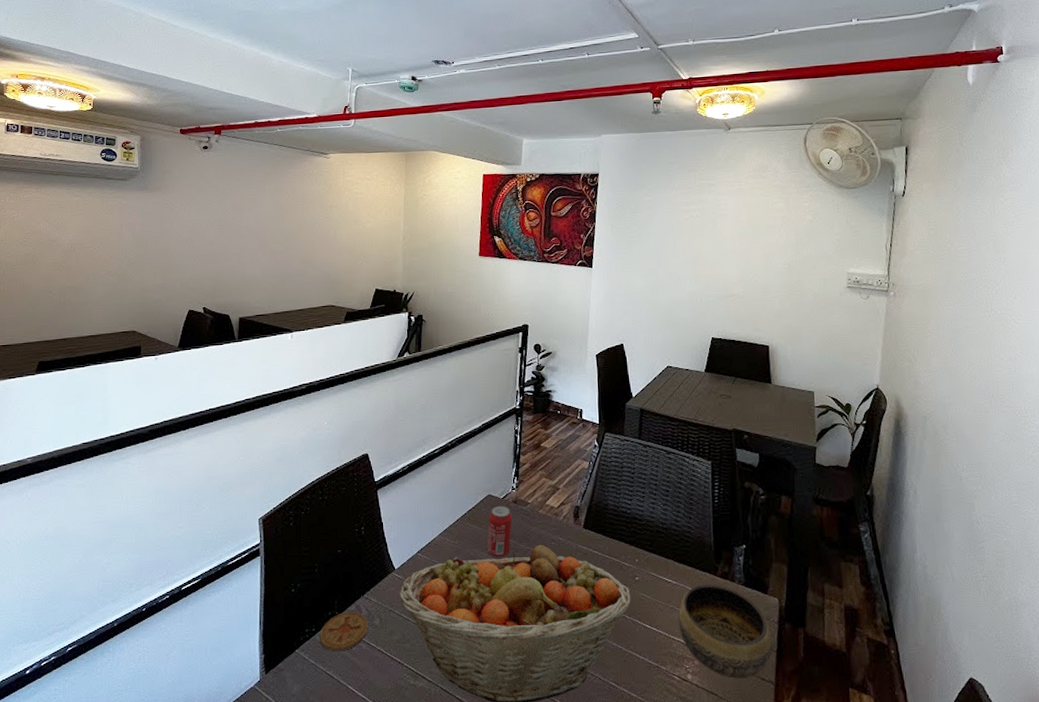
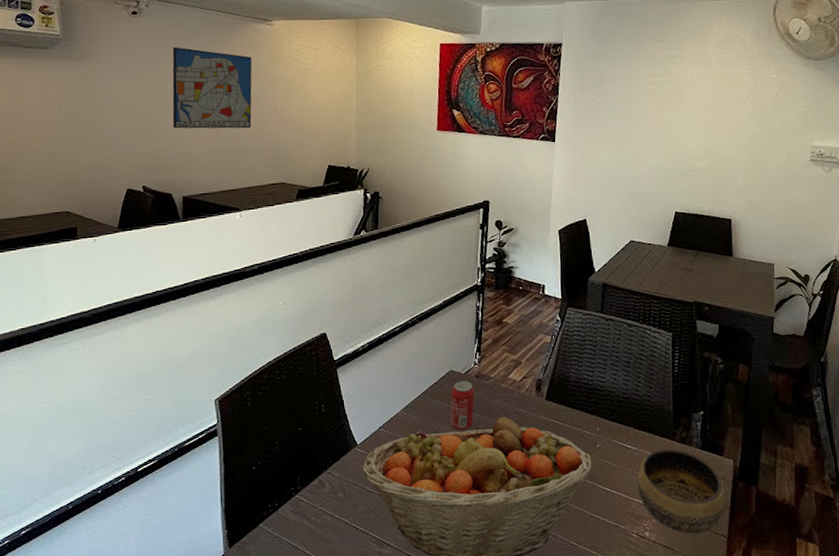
wall art: none [234,178,309,254] -> present [172,47,252,129]
coaster: present [320,611,369,652] -> none [283,486,333,524]

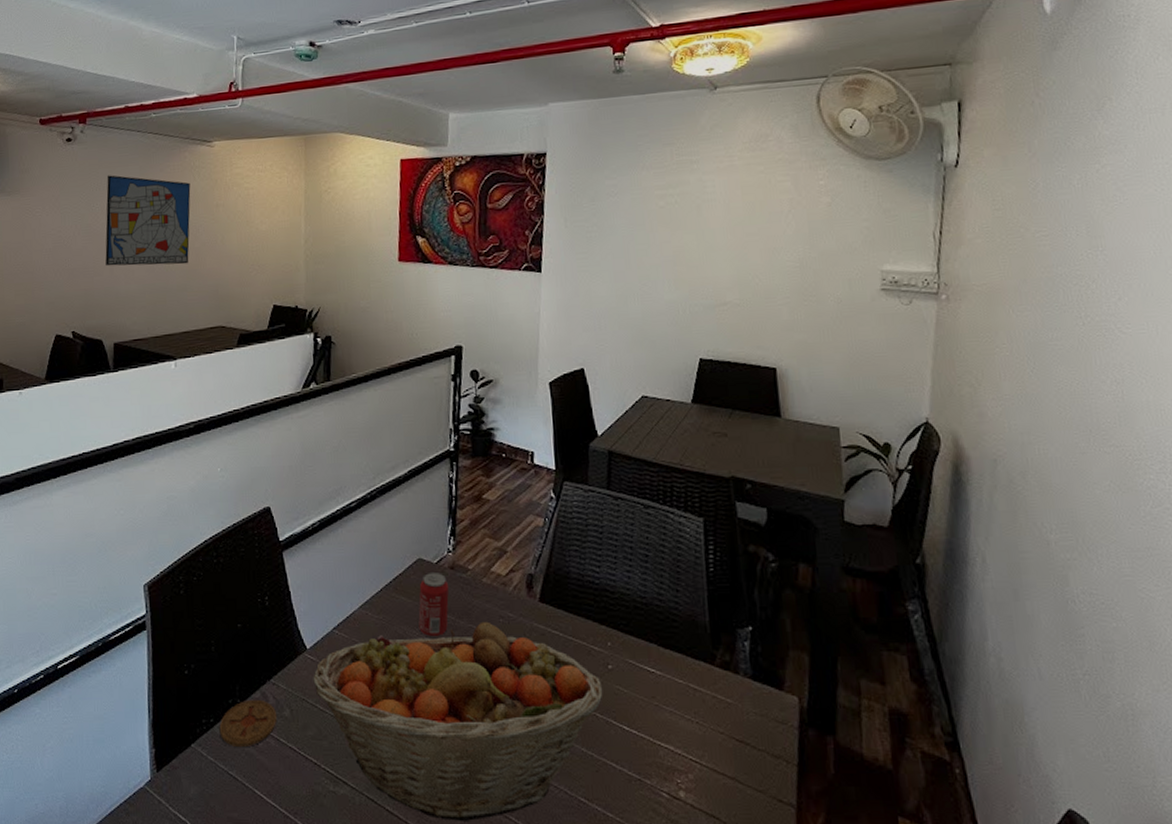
coaster: none [283,486,333,524] -> present [219,699,278,748]
bowl: present [637,448,726,534] -> none [664,676,792,799]

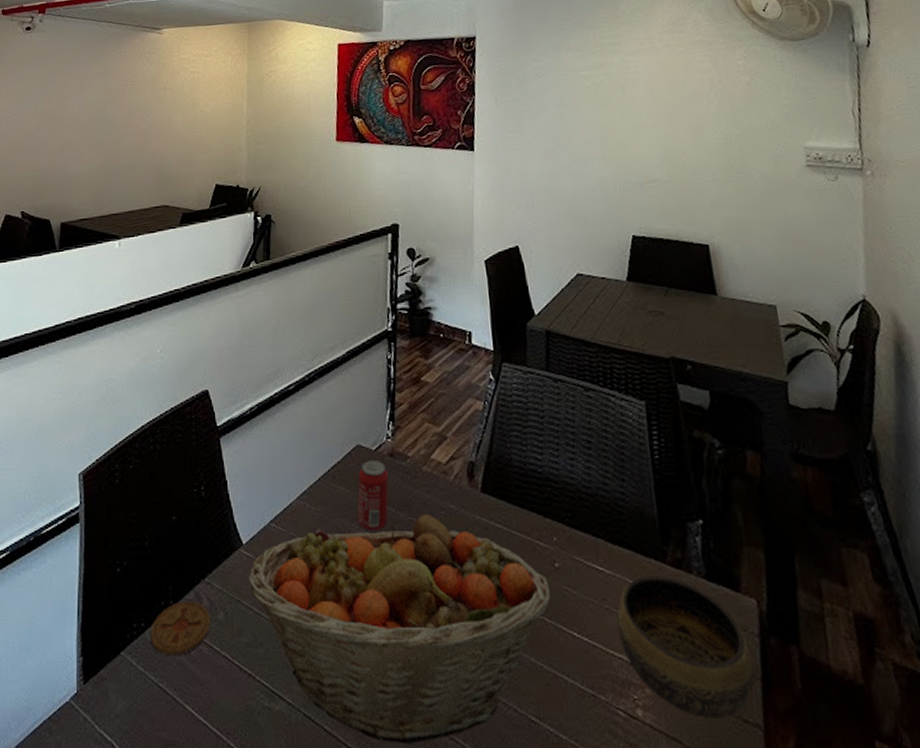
wall art: present [105,175,191,266] -> none [57,61,140,148]
bowl: none [664,676,792,799] -> present [616,575,755,719]

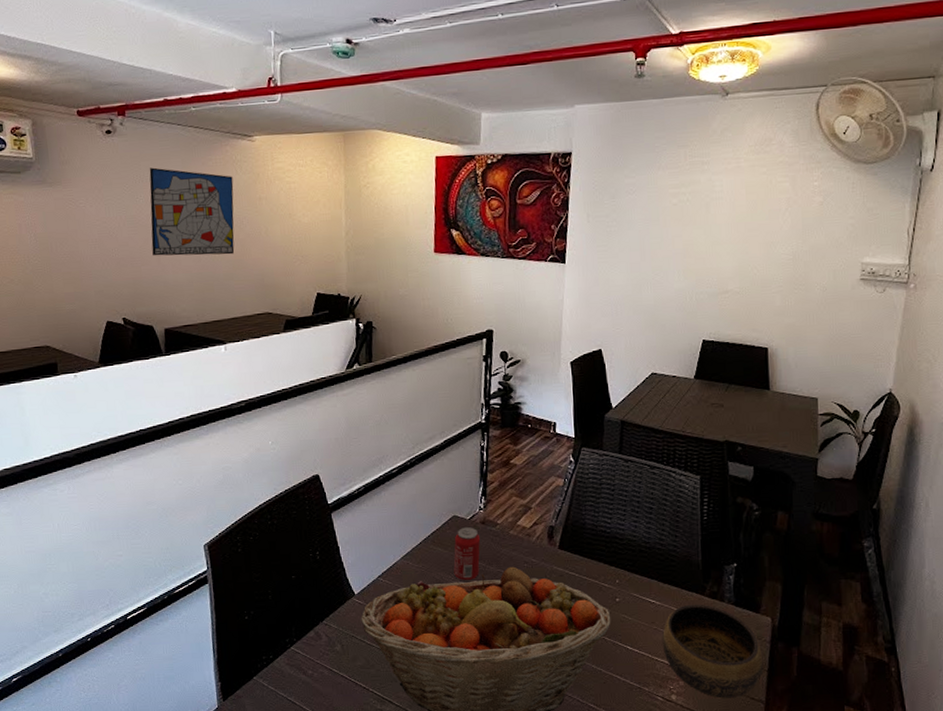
wall art: none [57,61,140,148] -> present [149,167,235,256]
coaster: present [150,600,211,656] -> none [278,638,330,678]

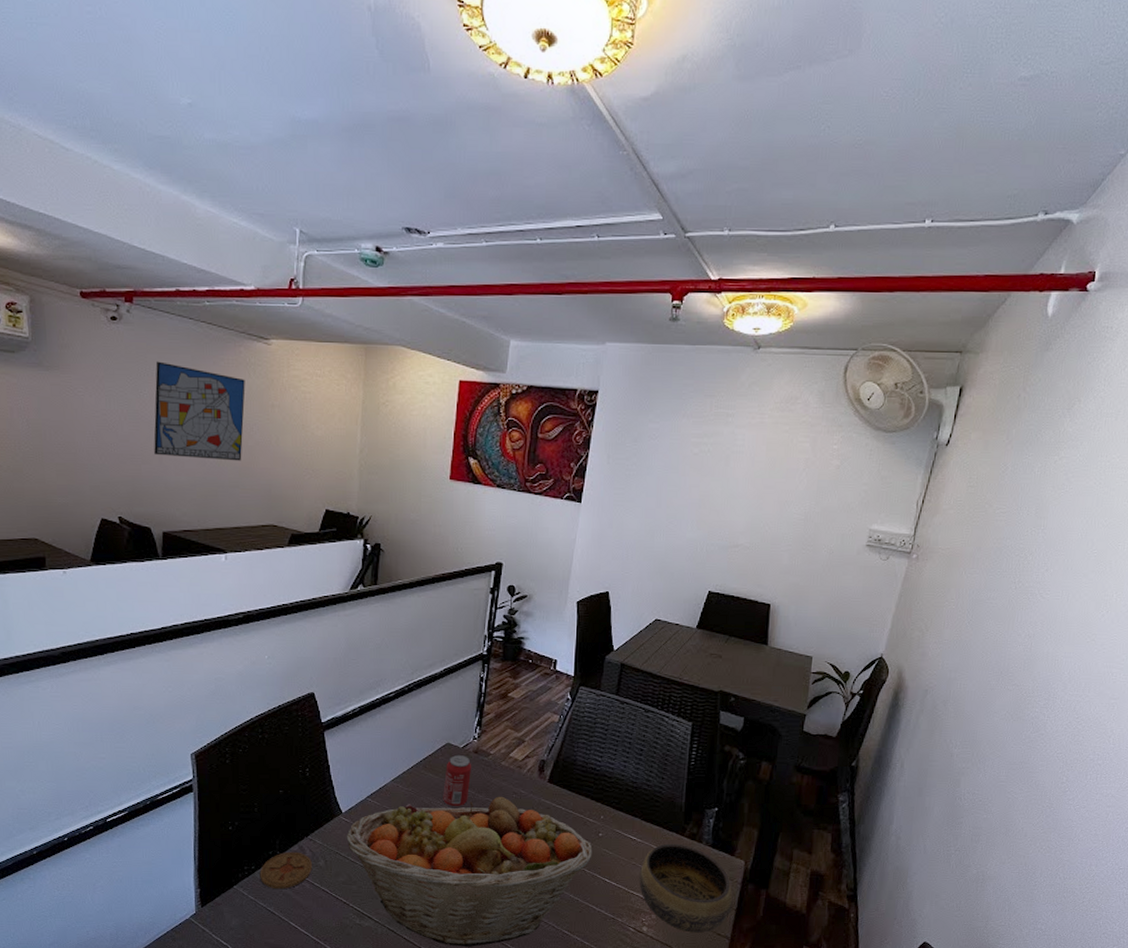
coaster: none [278,638,330,678] -> present [260,851,313,890]

